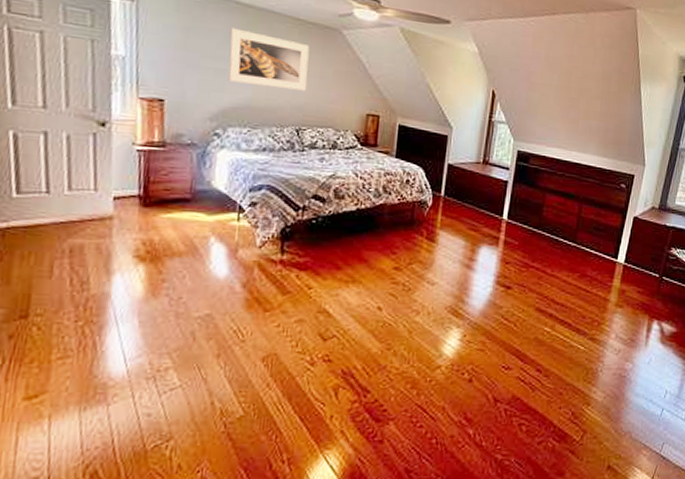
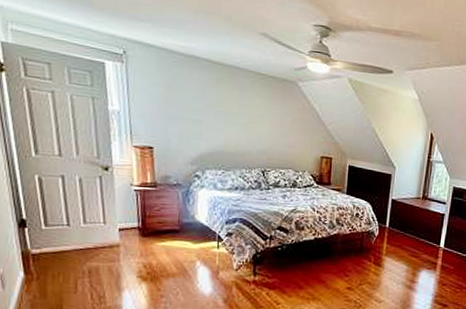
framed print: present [228,27,310,91] -> none [203,83,271,137]

